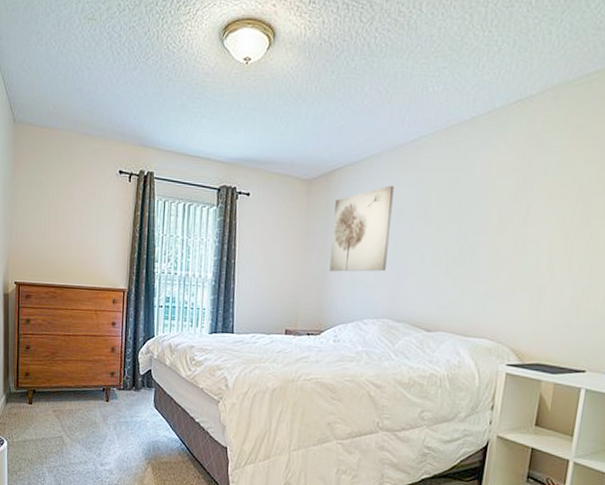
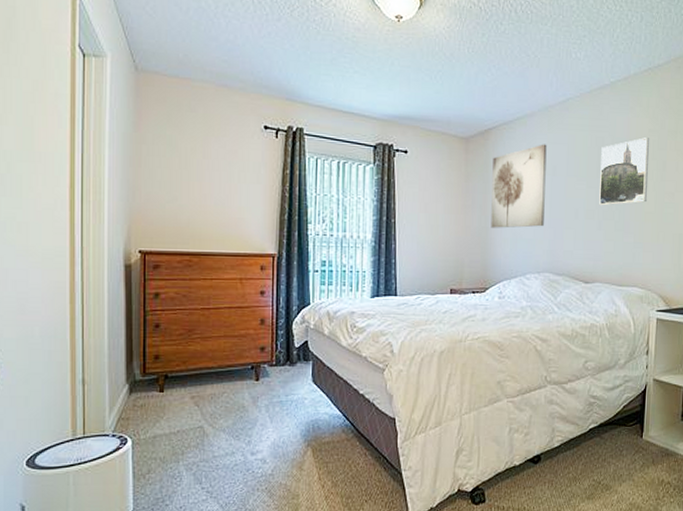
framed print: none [448,177,513,251] -> present [599,138,650,206]

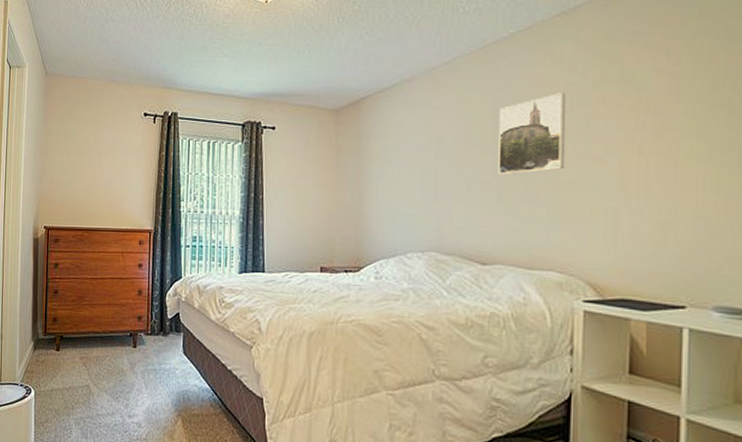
wall art: present [491,144,547,228] -> none [365,109,430,203]

